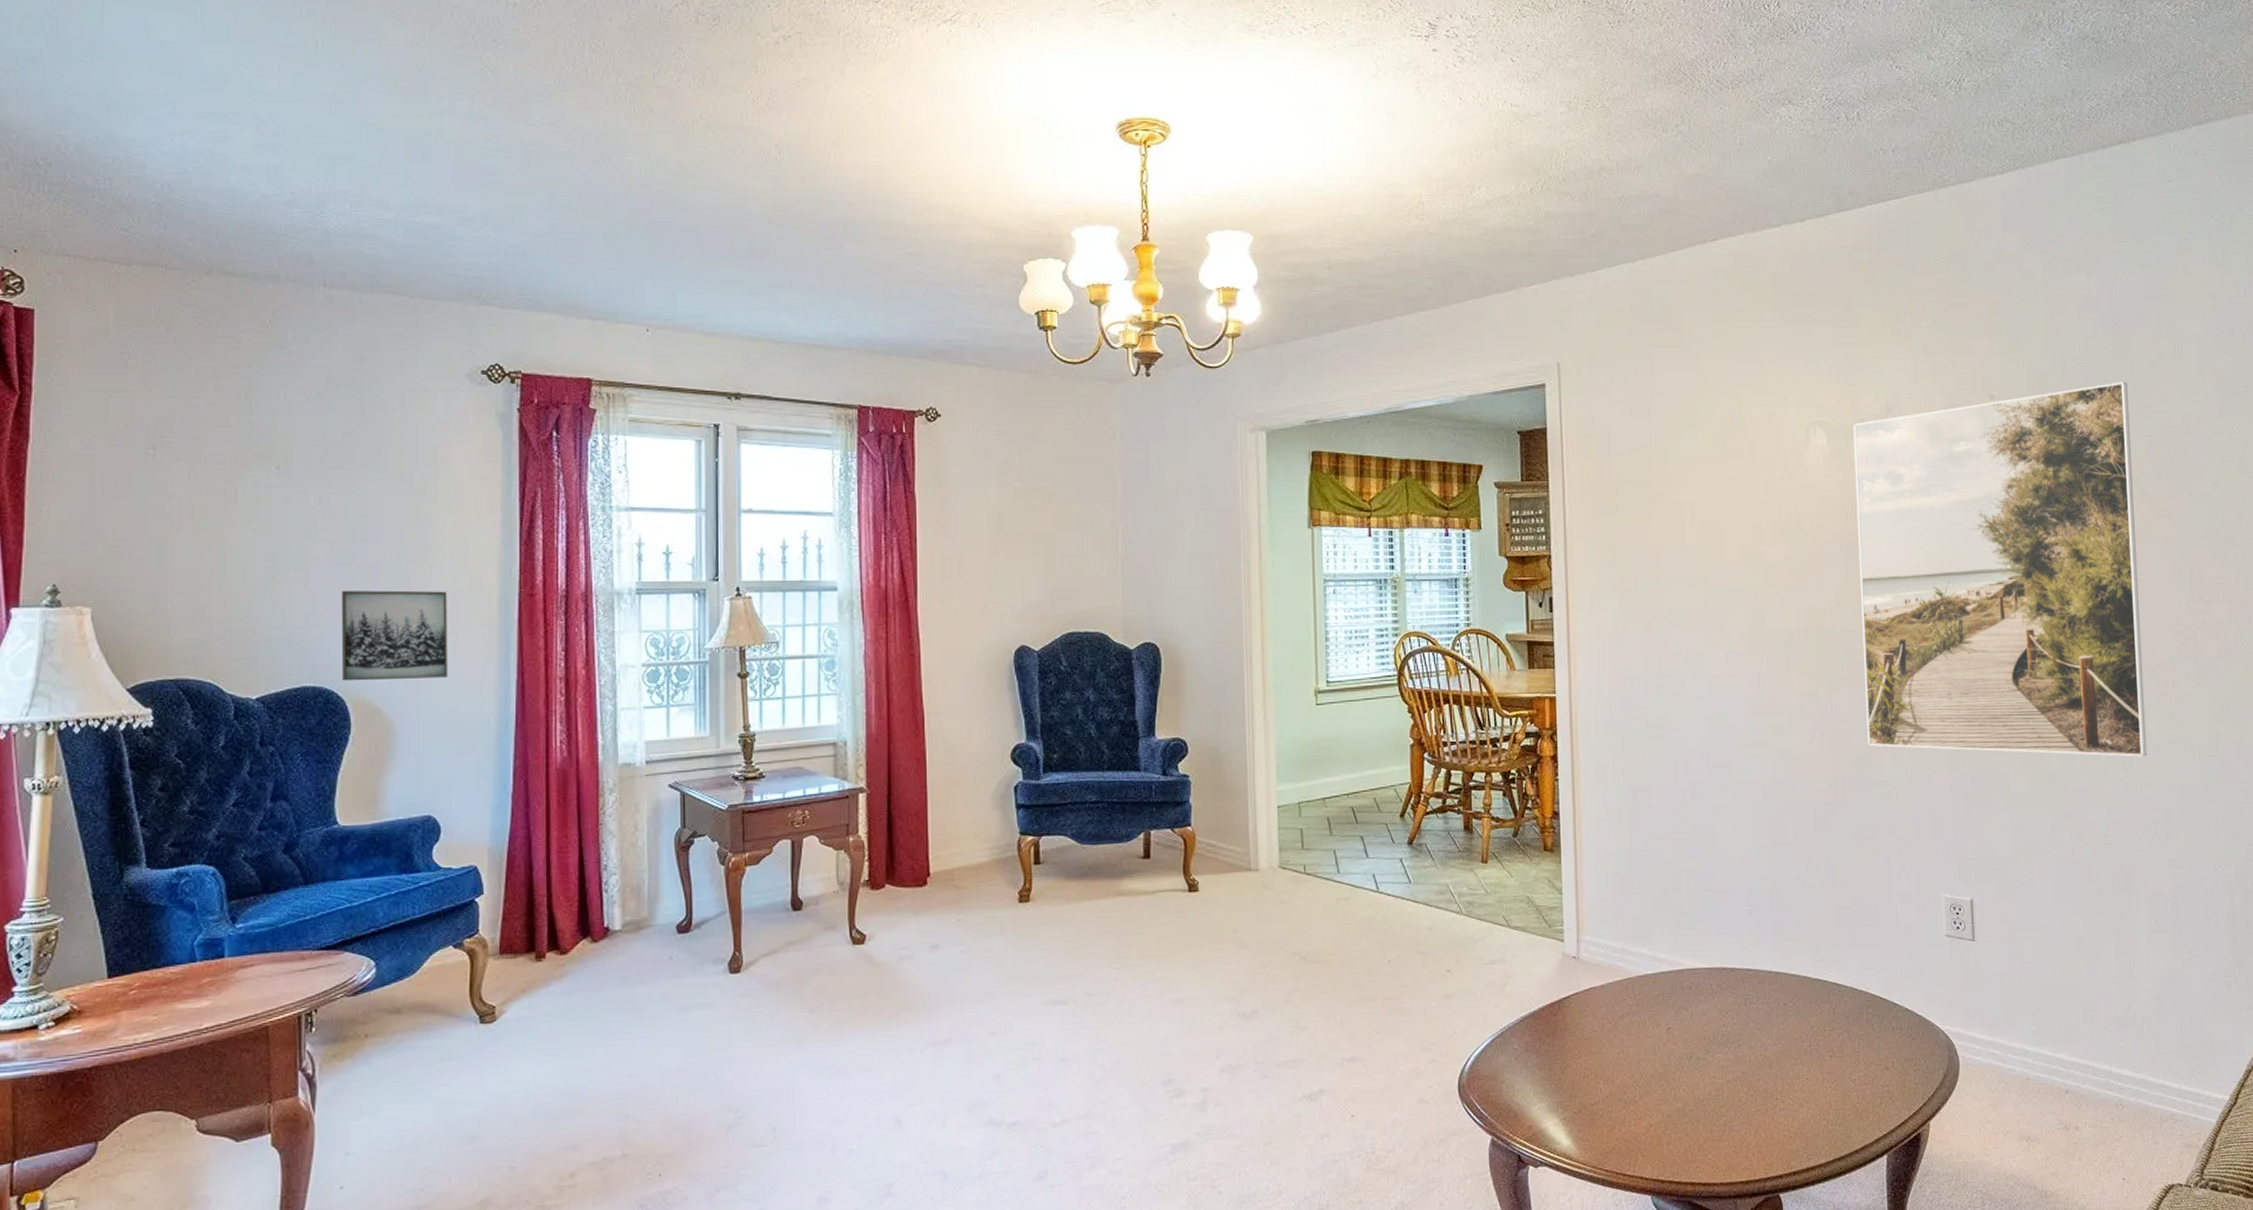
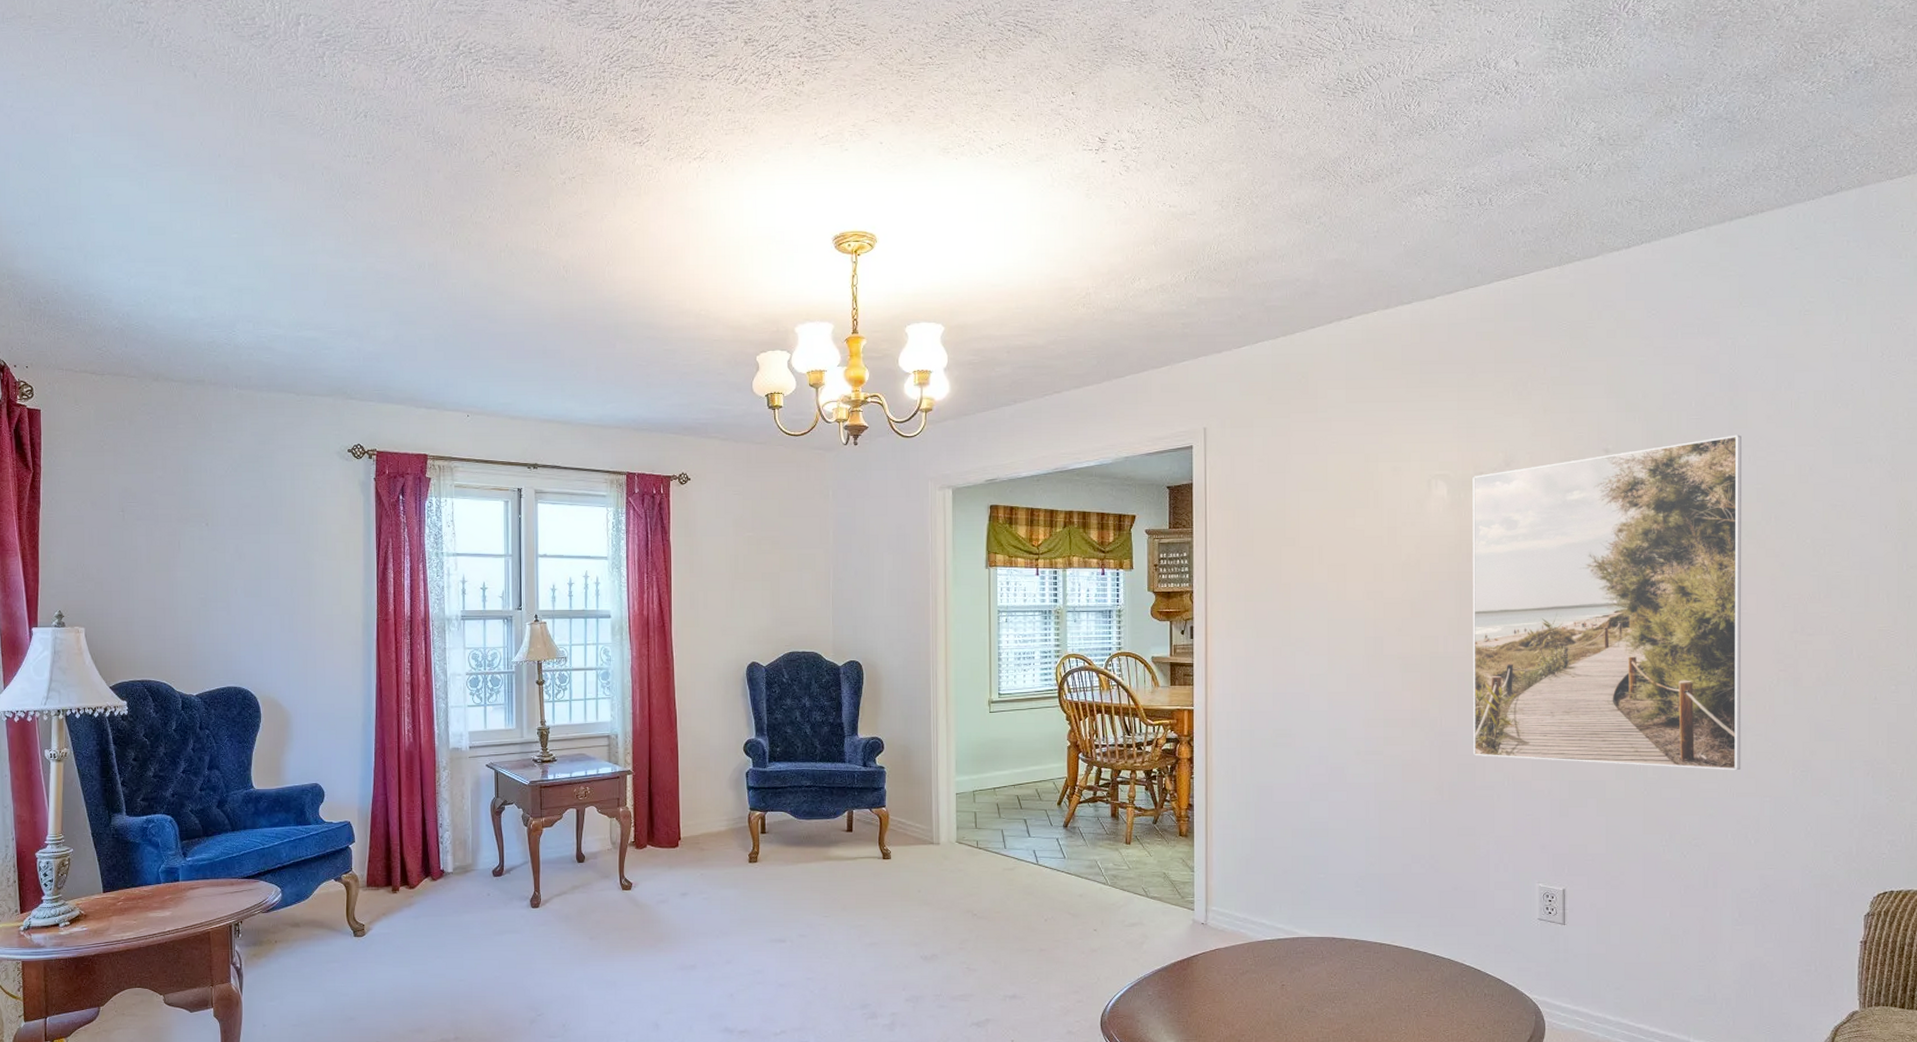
wall art: present [341,590,448,682] -> none [252,616,328,683]

